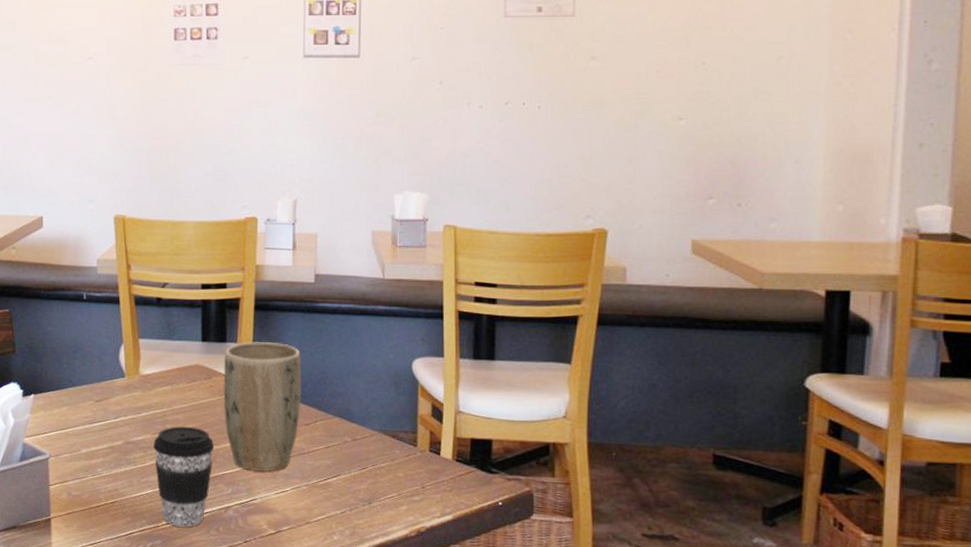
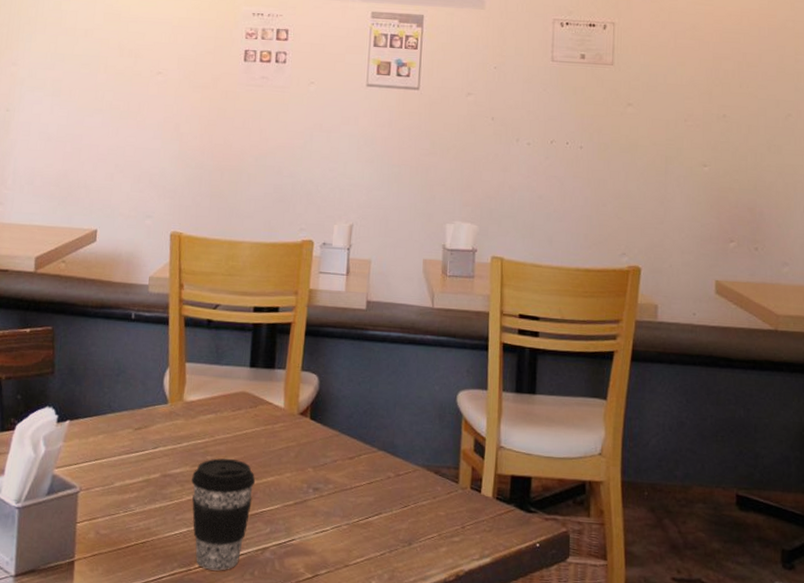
plant pot: present [223,341,302,472] -> none [267,368,349,510]

